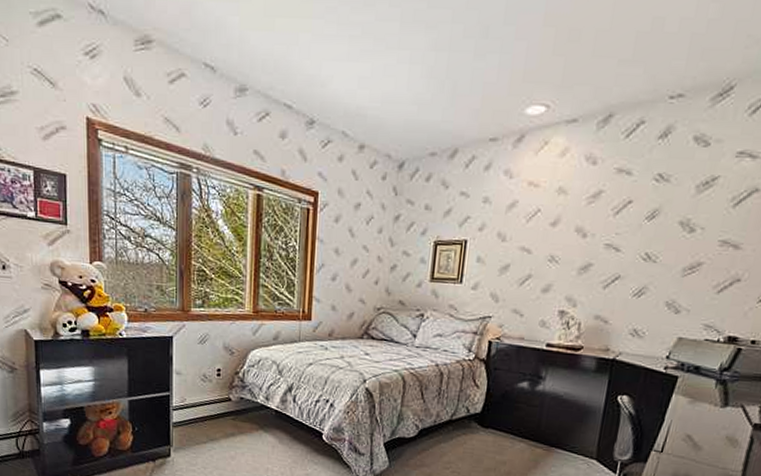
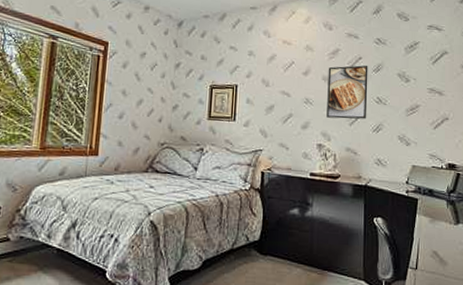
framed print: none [575,210,640,281] -> present [326,65,368,119]

